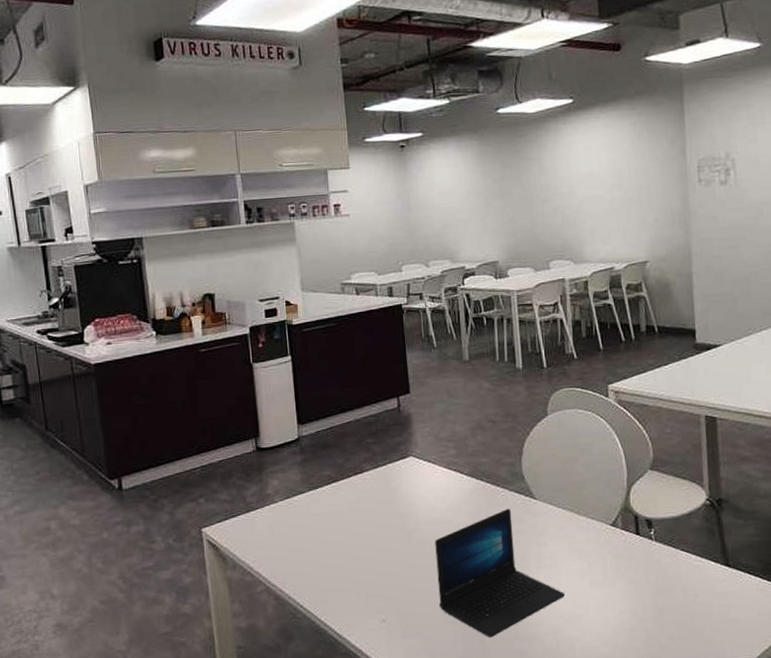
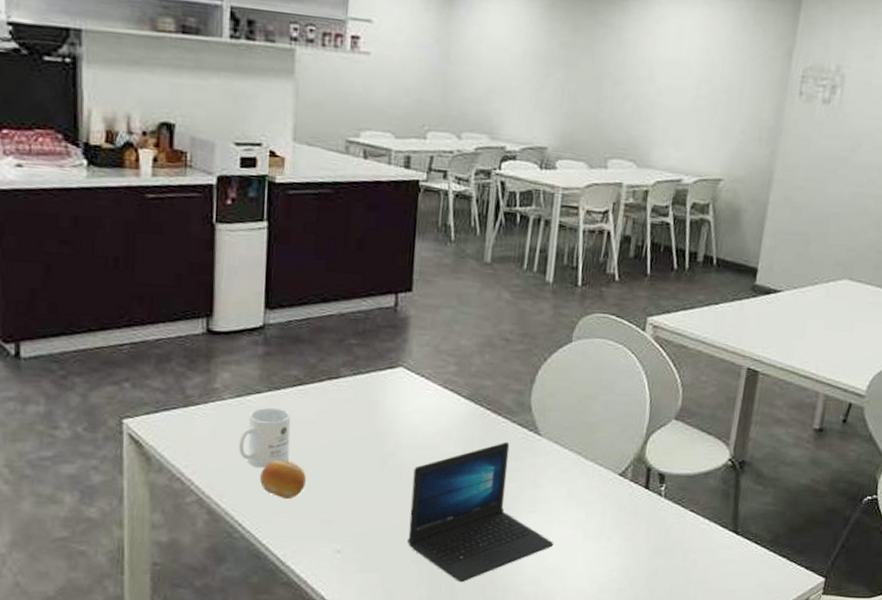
mug: none [292,503,333,556] -> present [239,407,291,468]
fruit: none [312,547,349,580] -> present [260,460,306,499]

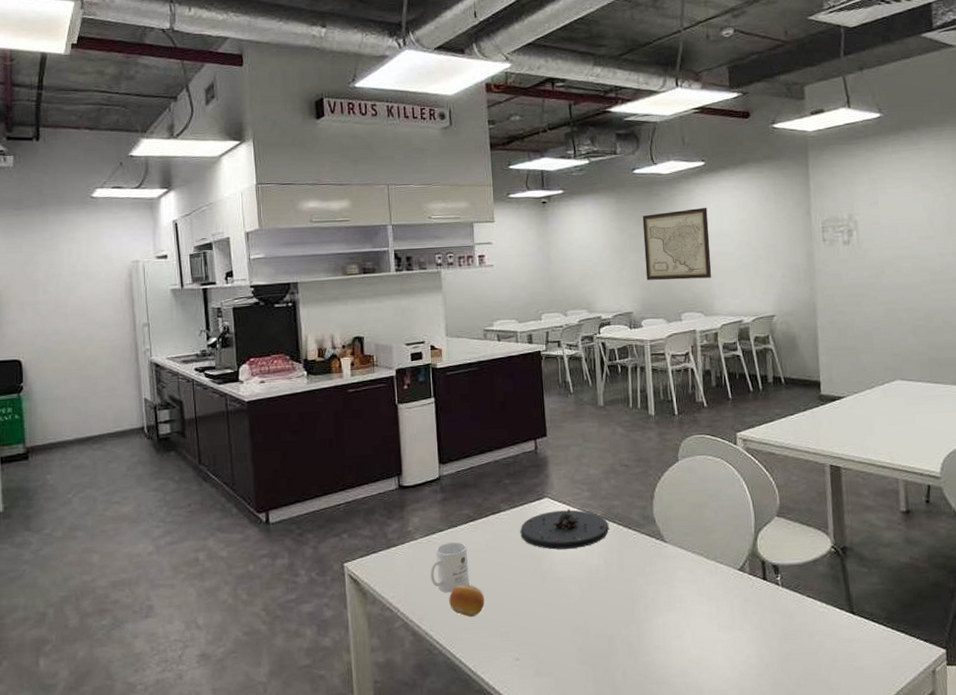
plate: none [361,383,474,431] -> present [520,509,609,550]
laptop: present [408,441,553,582] -> none [568,550,693,678]
wall art: none [572,19,667,119] -> present [642,207,712,281]

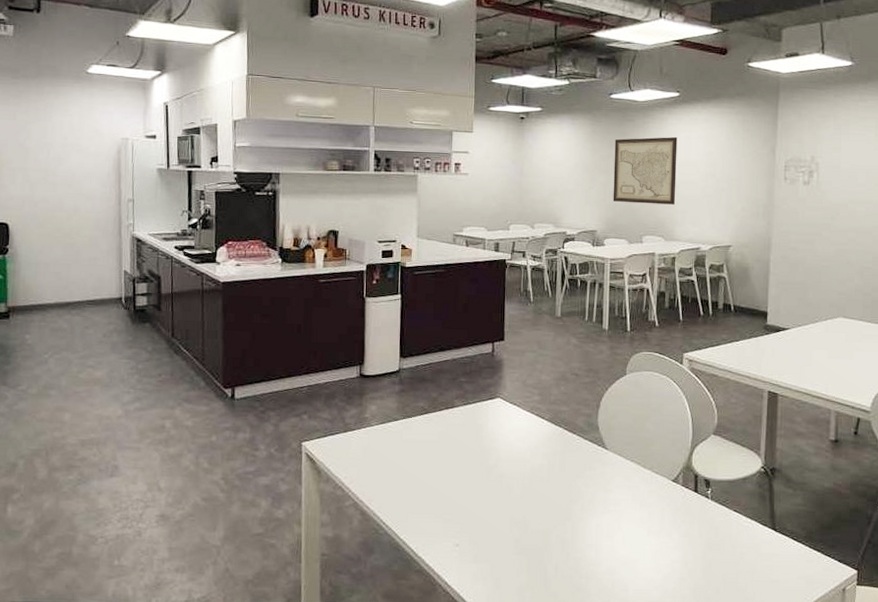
mug: present [430,541,469,593] -> none [383,431,420,478]
fruit: present [449,584,484,617] -> none [398,472,431,502]
plate: present [520,509,609,550] -> none [471,410,555,448]

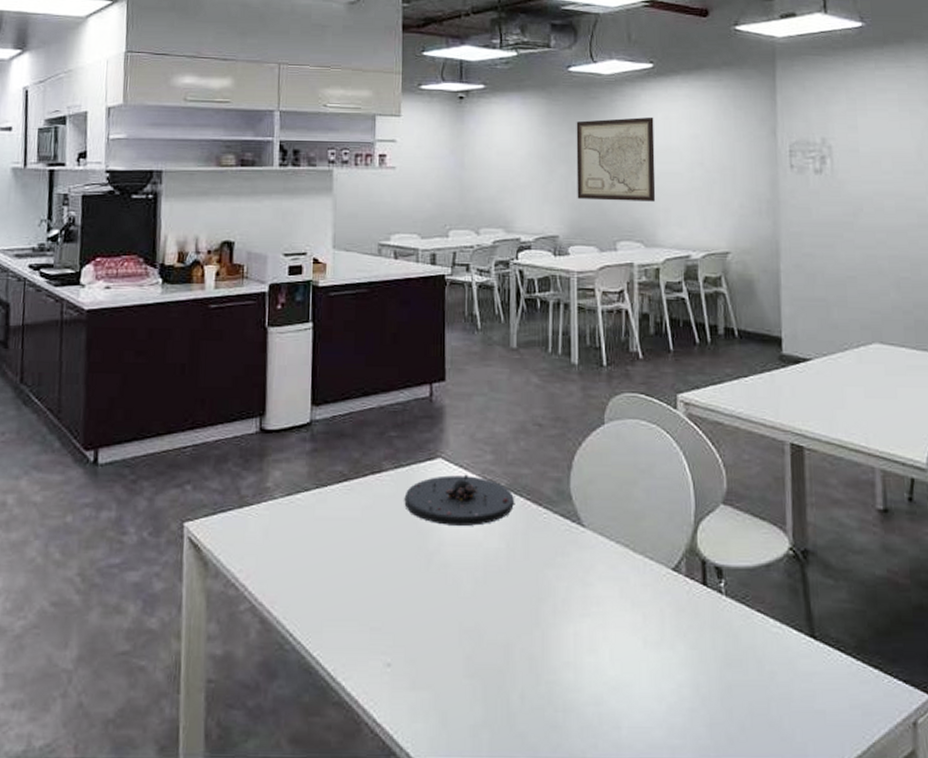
plate: none [471,410,555,448] -> present [404,474,514,526]

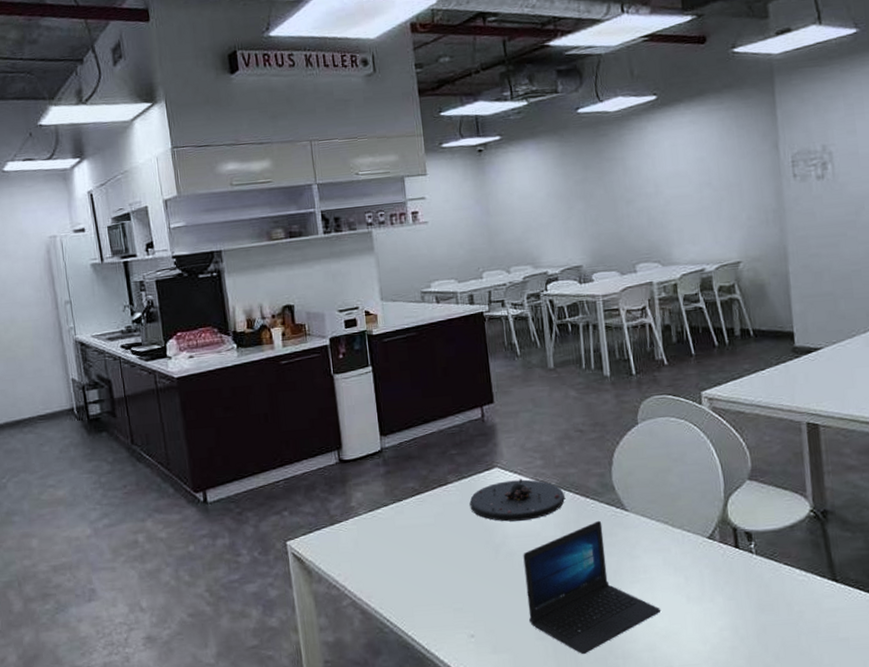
laptop: none [458,534,611,701] -> present [523,520,660,654]
wall art: present [576,116,656,202] -> none [589,146,669,230]

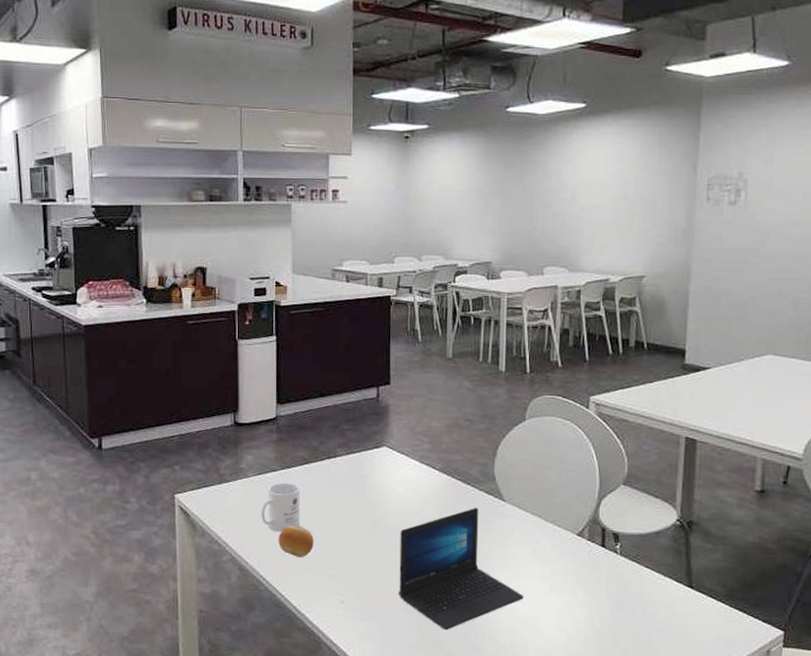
mug: none [377,516,418,569] -> present [261,482,300,532]
fruit: none [398,560,435,594] -> present [278,525,314,557]
plate: present [469,478,565,522] -> none [355,459,447,500]

